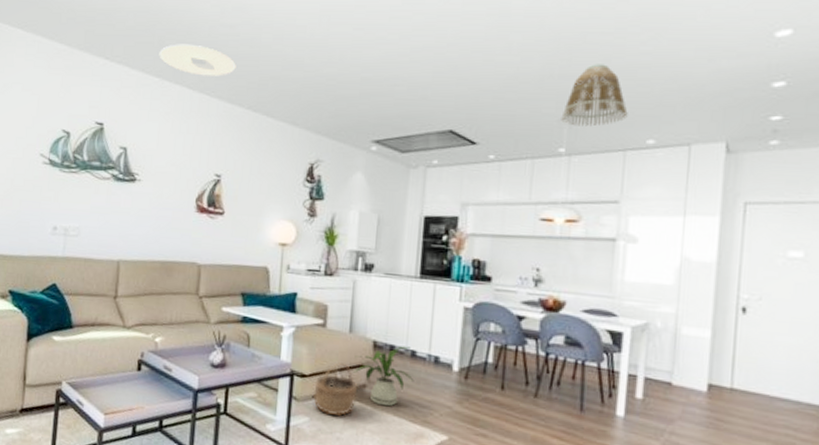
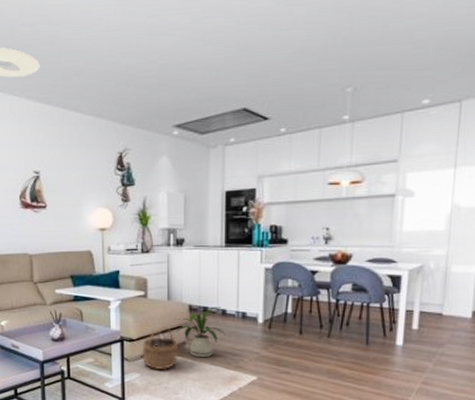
lamp shade: present [561,64,628,127] -> none [344,29,405,93]

